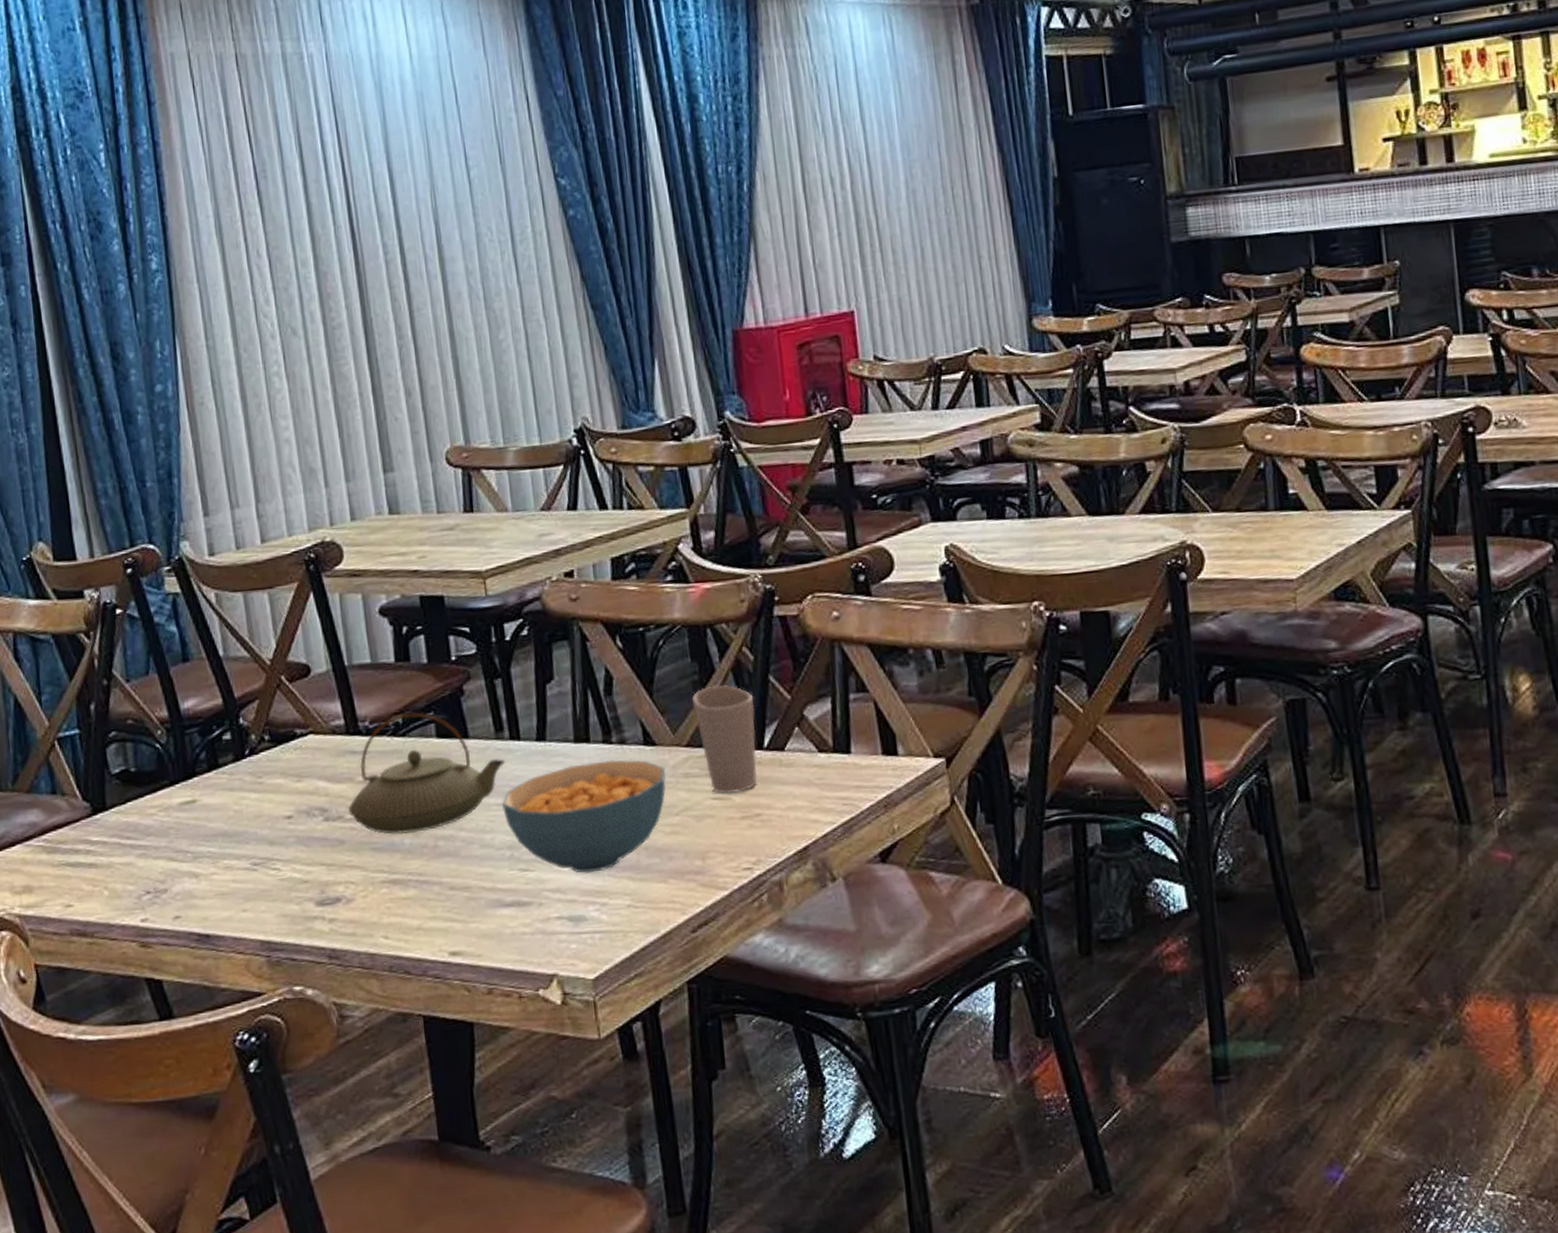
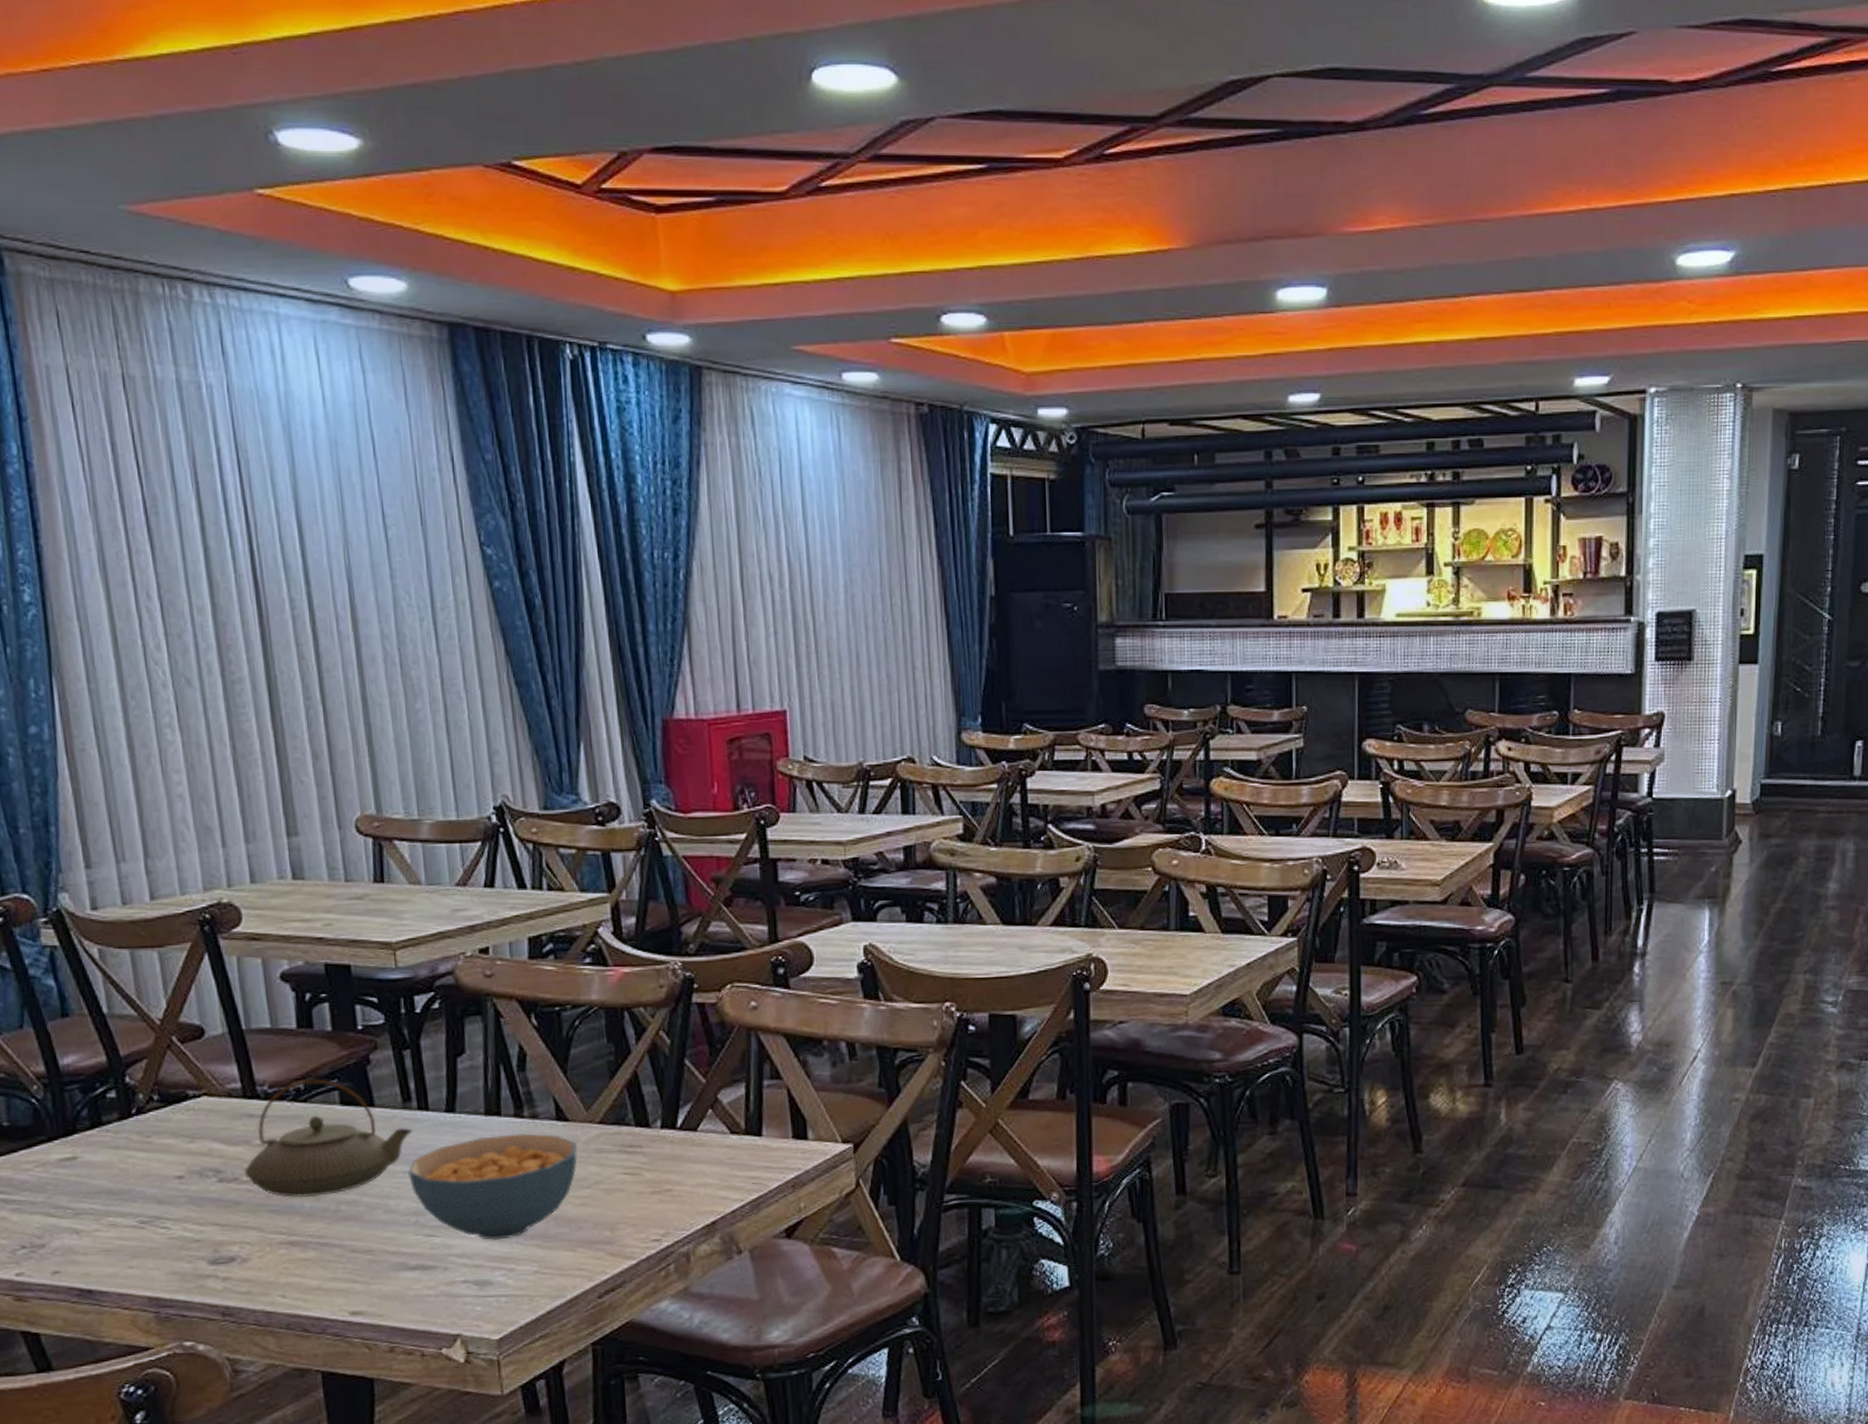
cup: present [691,685,758,794] -> none [606,1067,670,1170]

